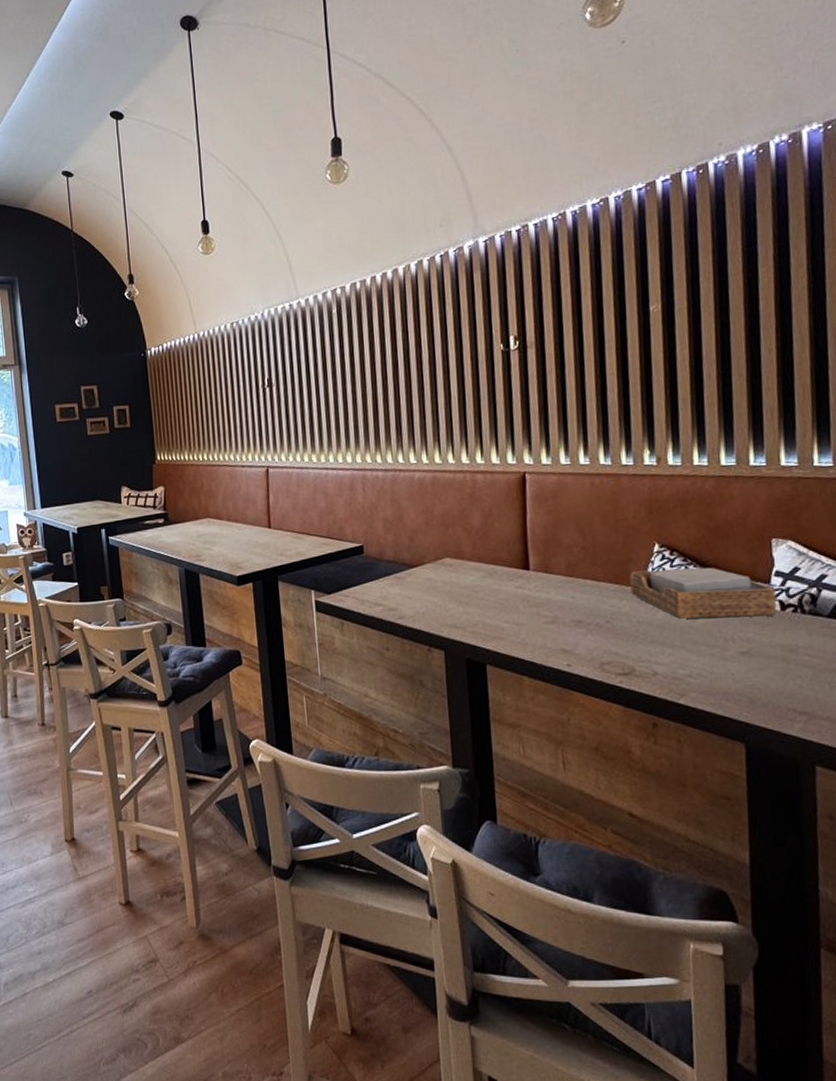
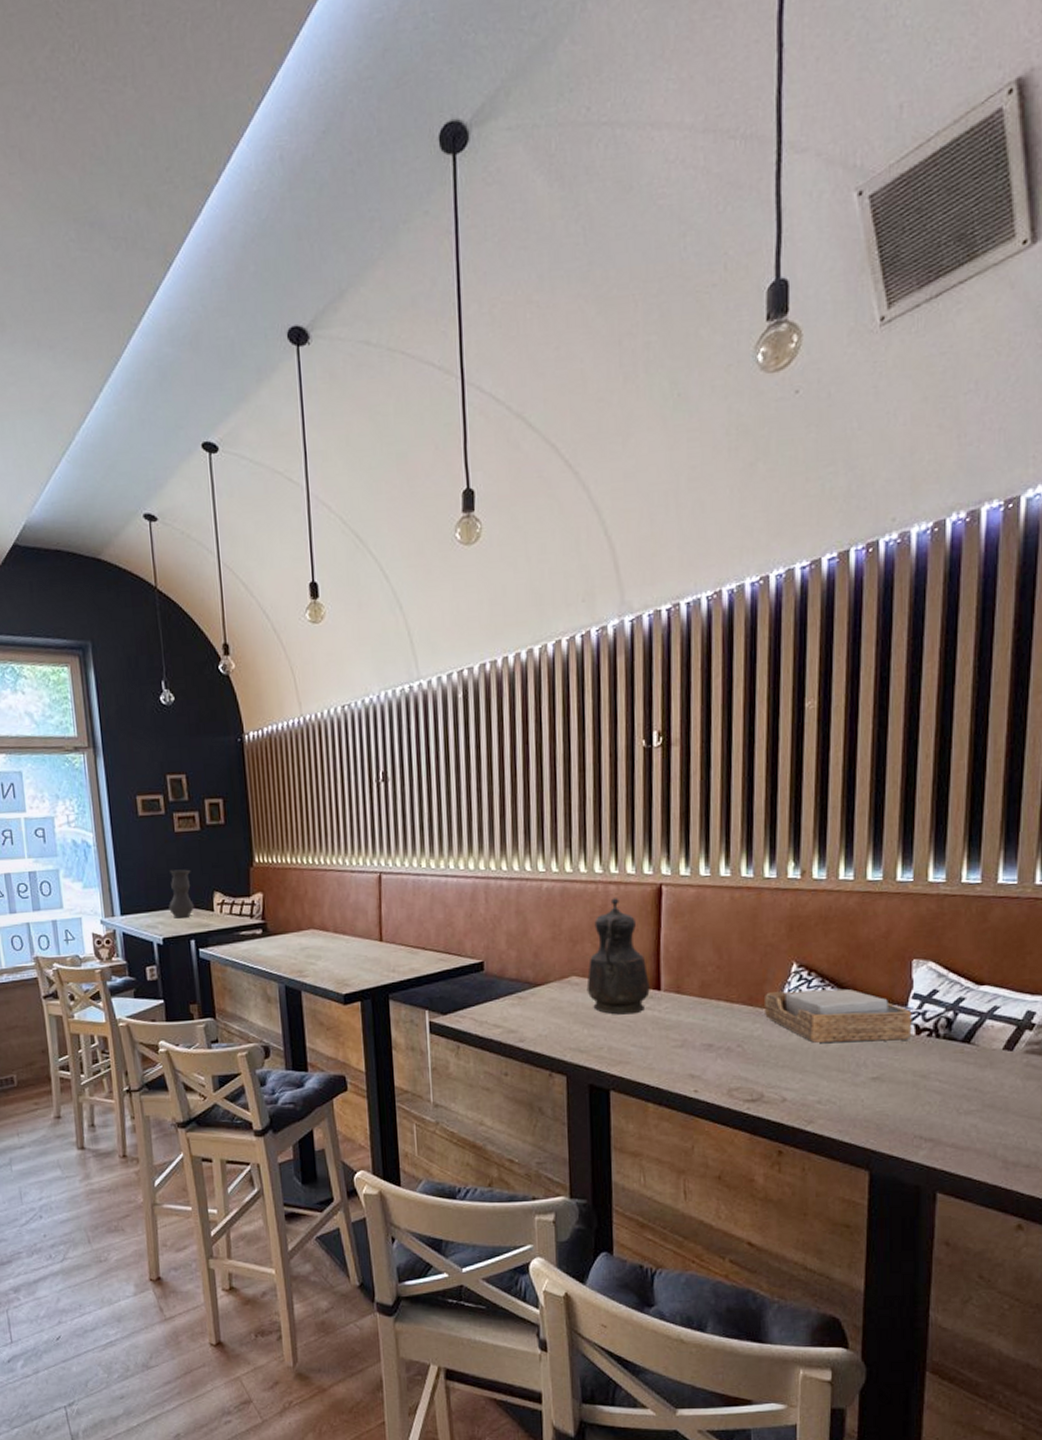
vase: none [82,467,104,510] -> present [169,869,194,919]
coffeepot: none [459,484,520,593] -> present [586,896,650,1015]

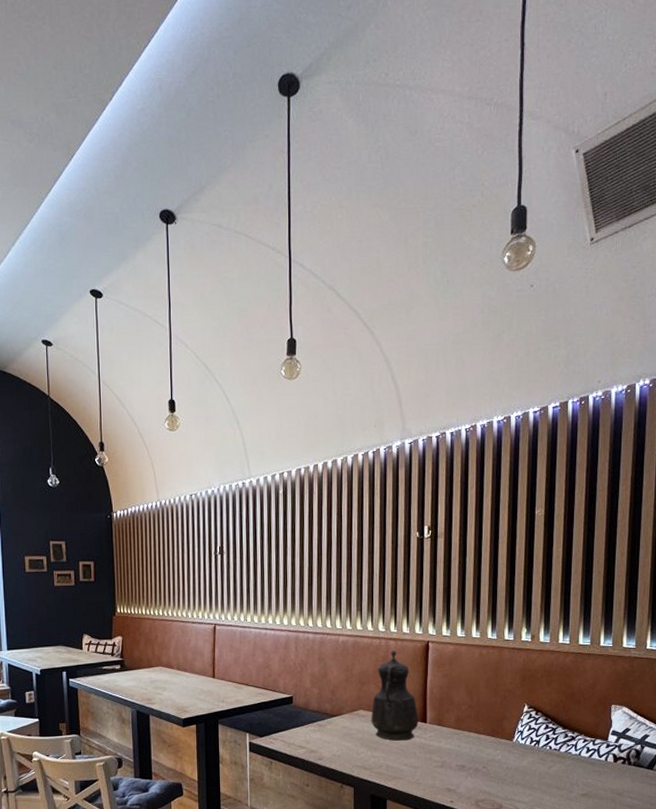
vase: present [169,869,194,919] -> none [46,615,67,654]
napkin holder: present [763,988,912,1043] -> none [503,725,611,766]

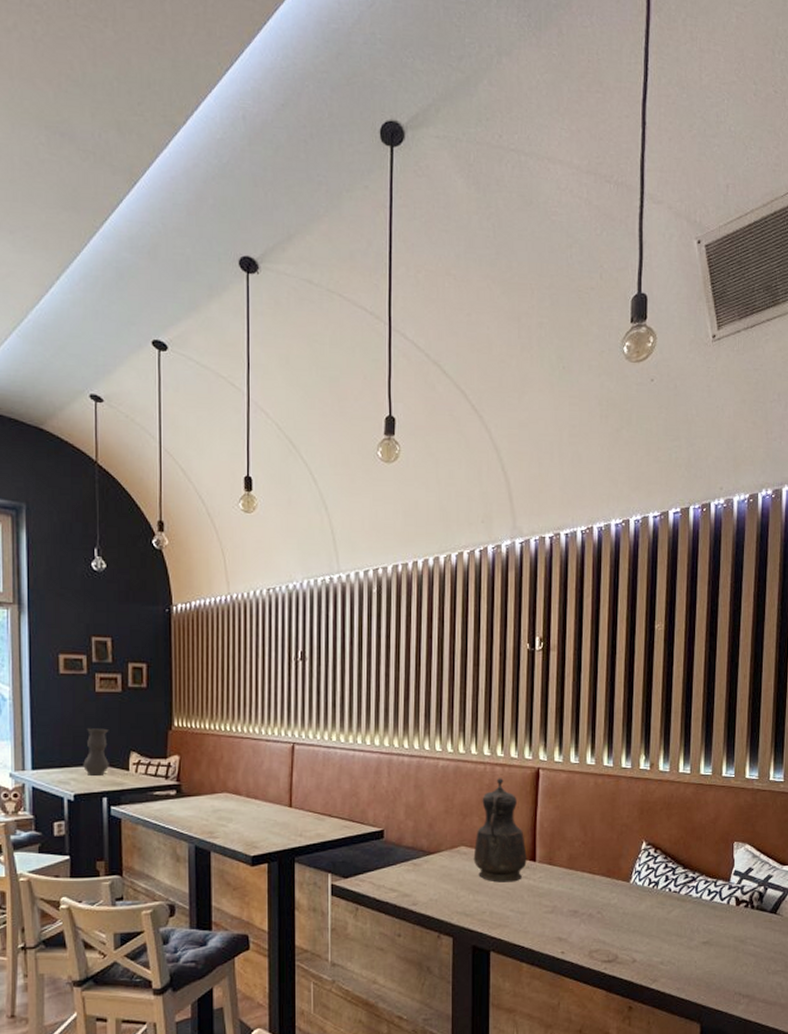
vase: none [46,615,67,654] -> present [83,728,109,776]

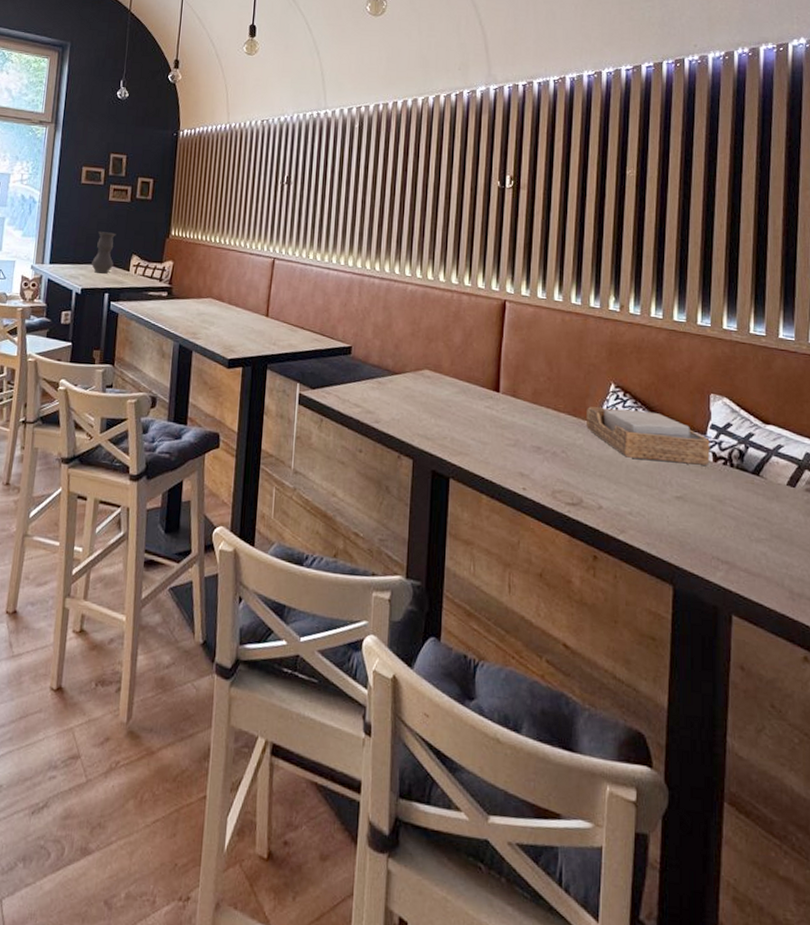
coffeepot: present [473,777,527,882] -> none [437,305,491,411]
napkin holder: none [619,865,733,911] -> present [585,406,710,466]

